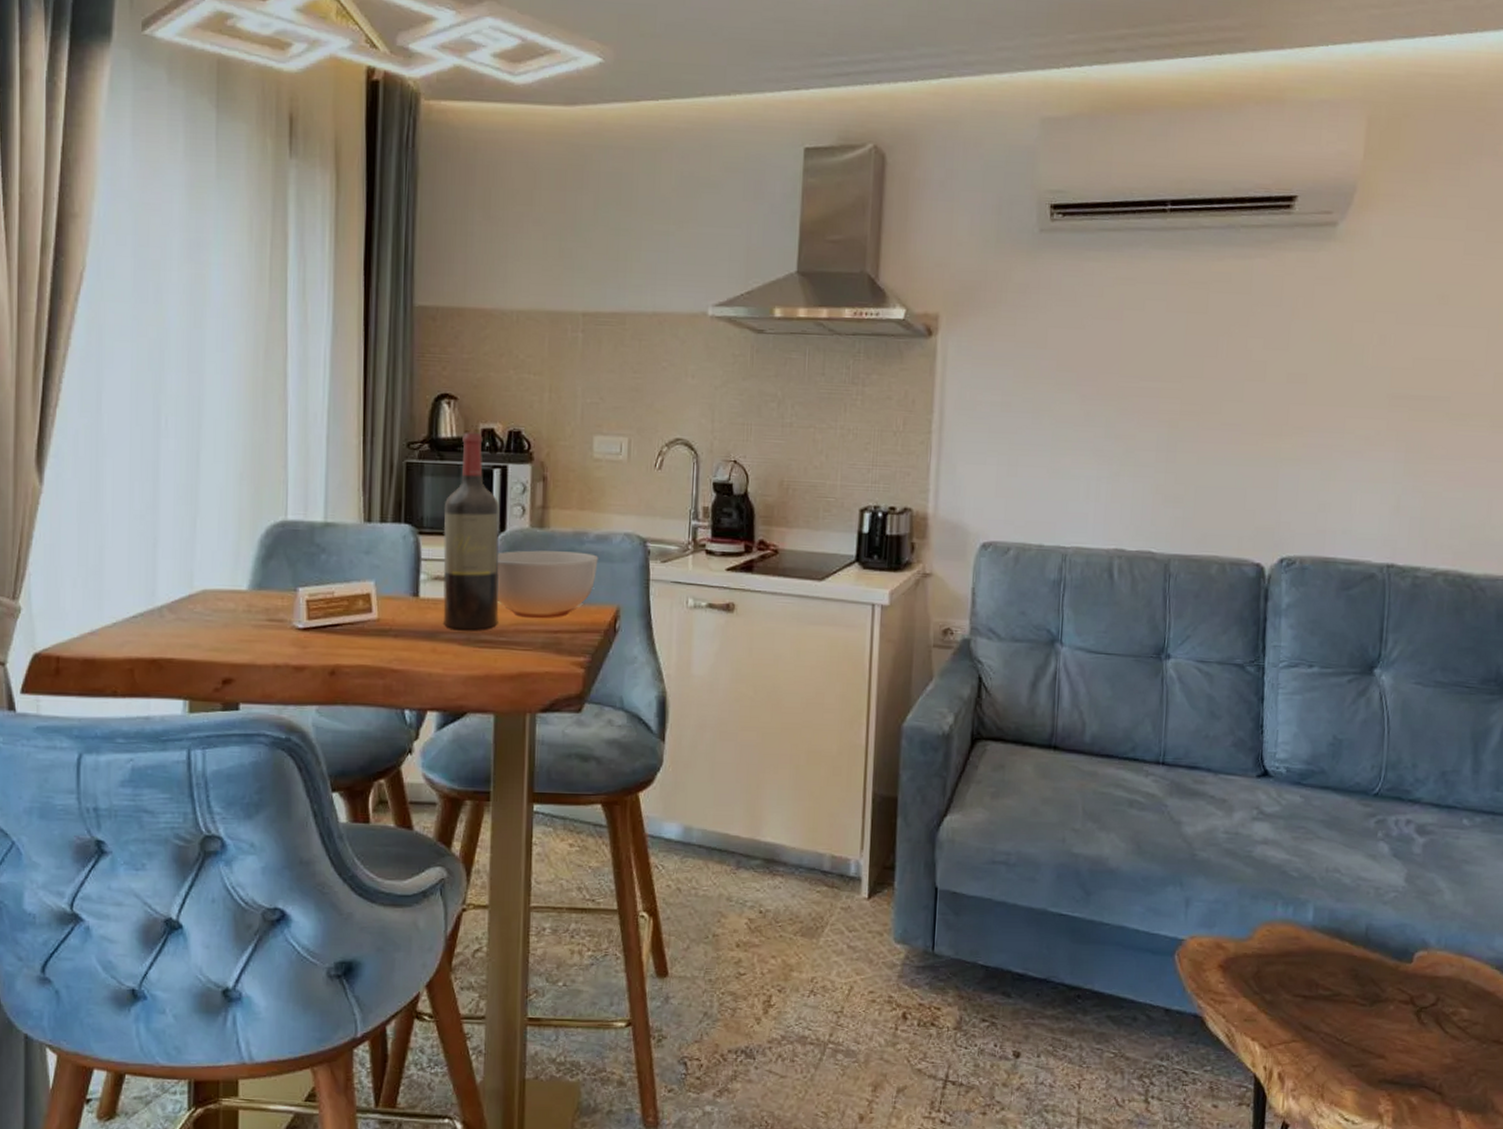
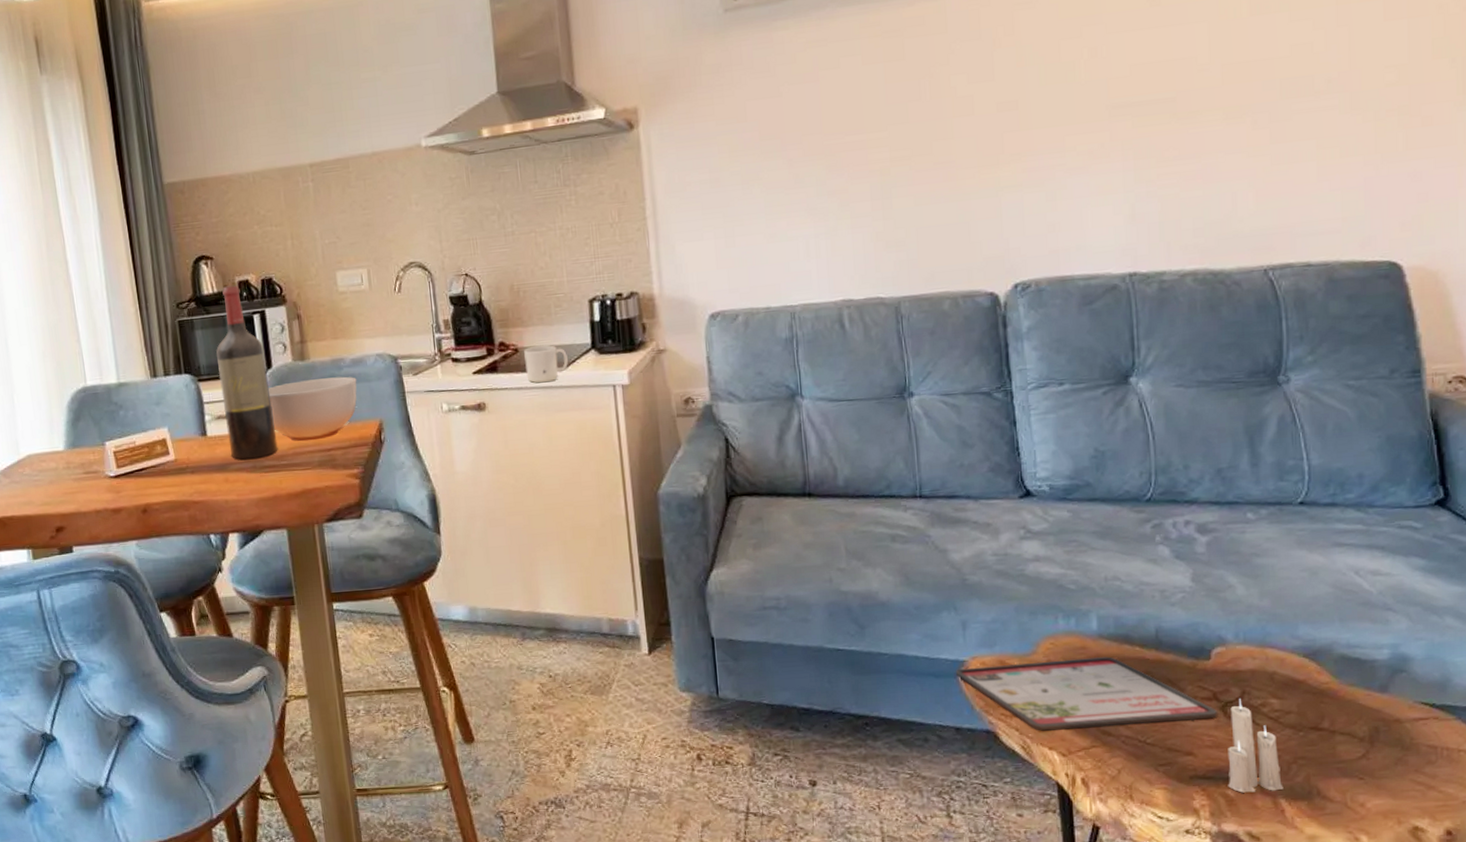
mug: none [783,549,829,591] -> present [524,345,568,383]
tablet: none [1173,947,1412,1024] -> present [956,657,1217,731]
candle: none [1412,1005,1462,1102] -> present [1228,699,1284,793]

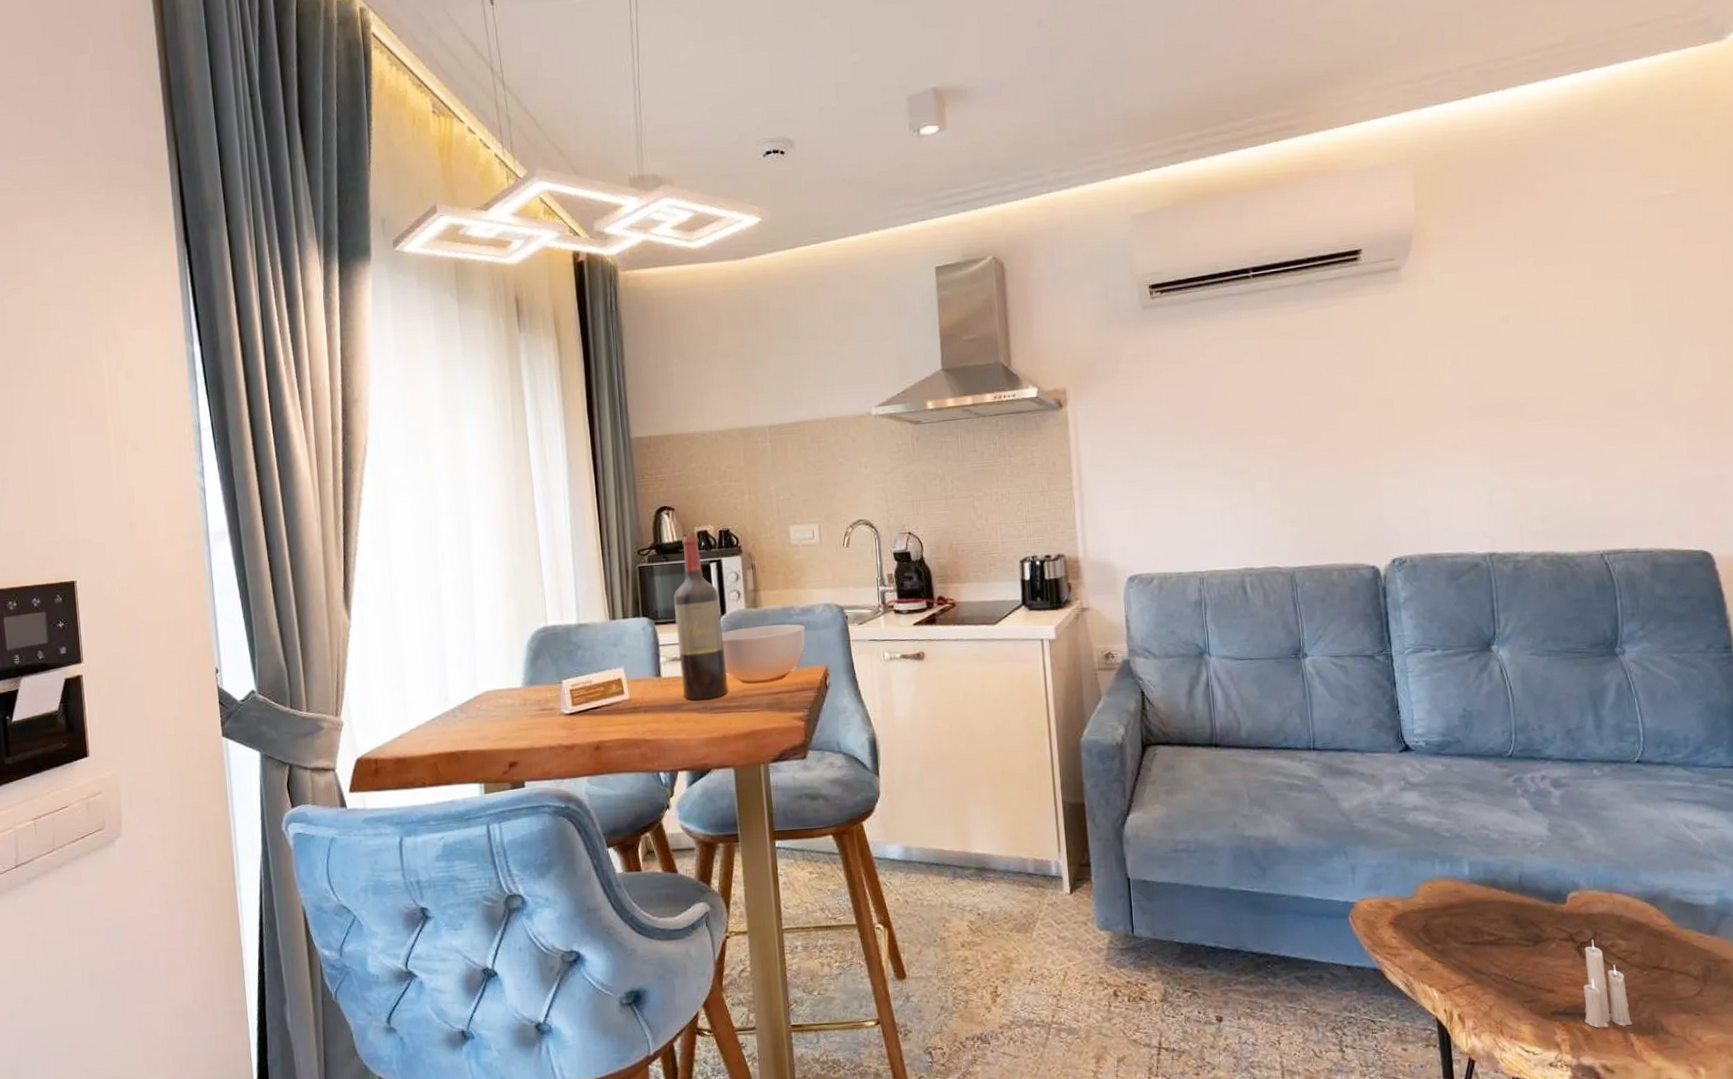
mug: present [524,345,568,383] -> none [961,600,1001,636]
tablet: present [956,657,1217,731] -> none [1347,900,1573,969]

